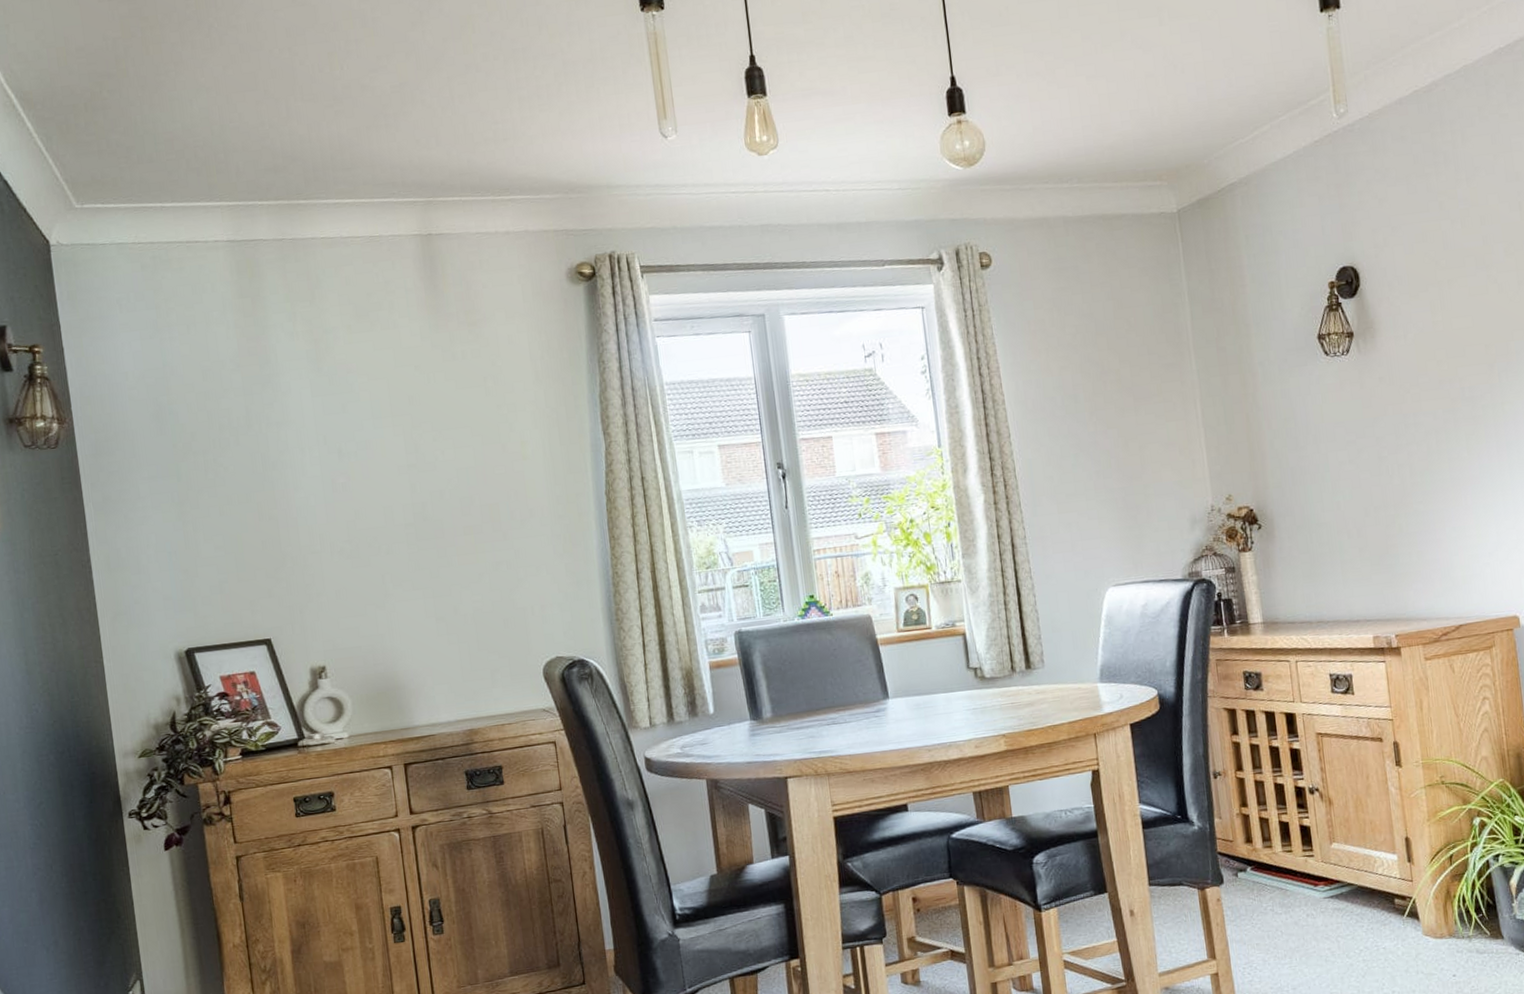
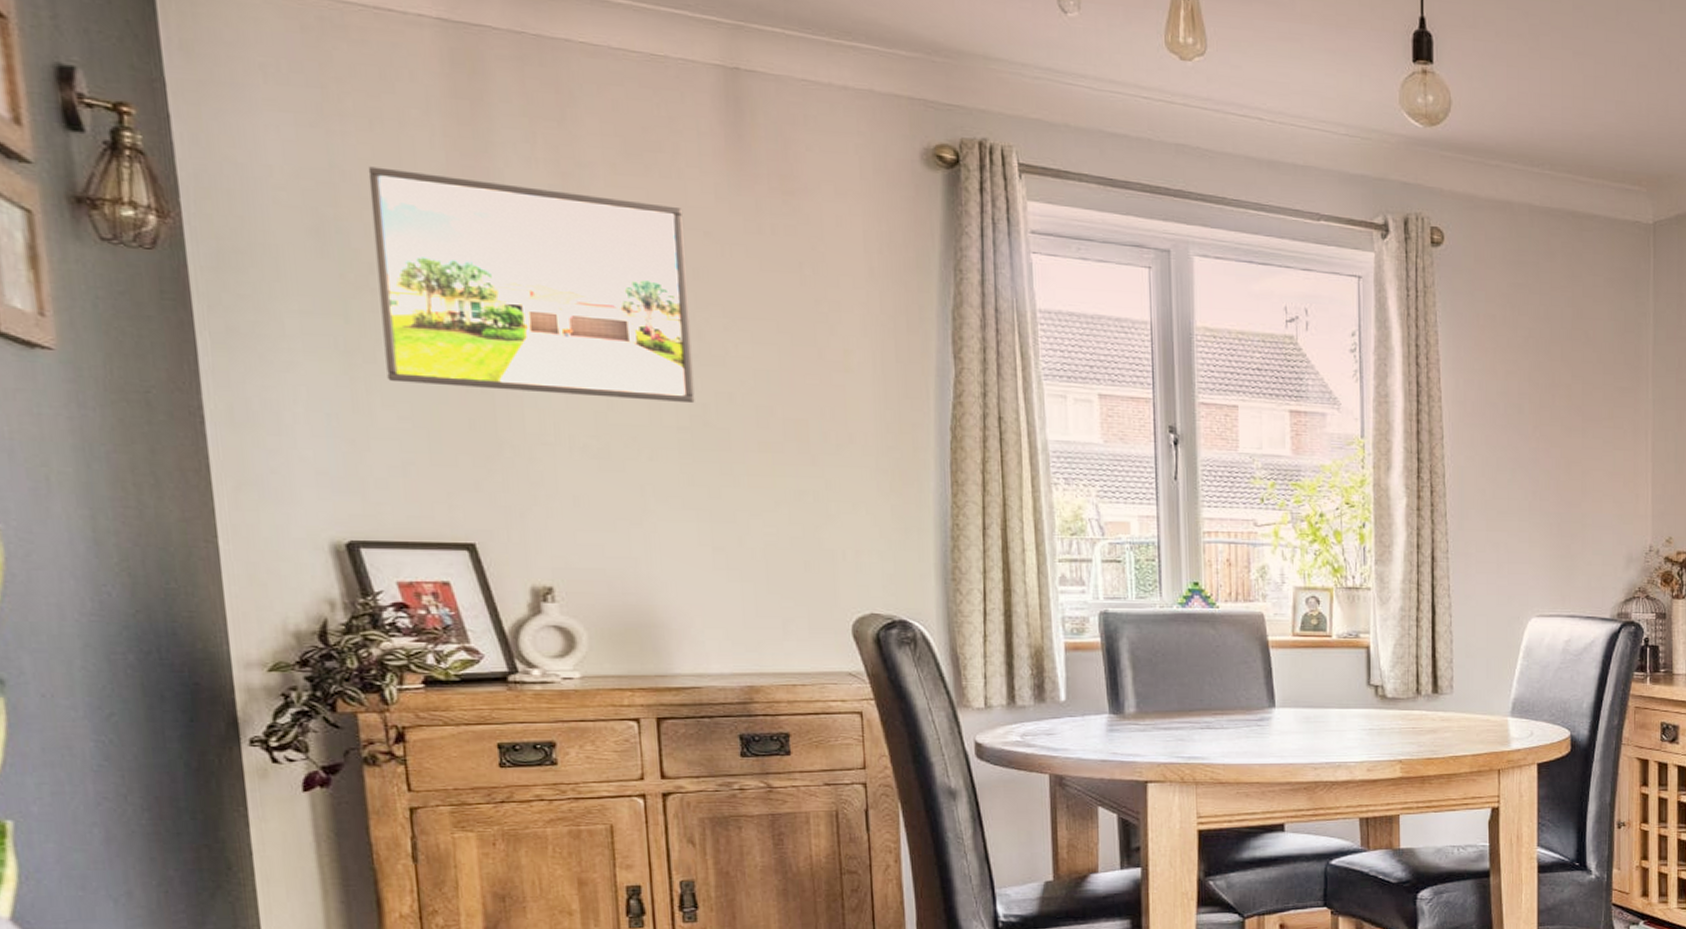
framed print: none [187,350,416,521] -> present [368,166,695,404]

